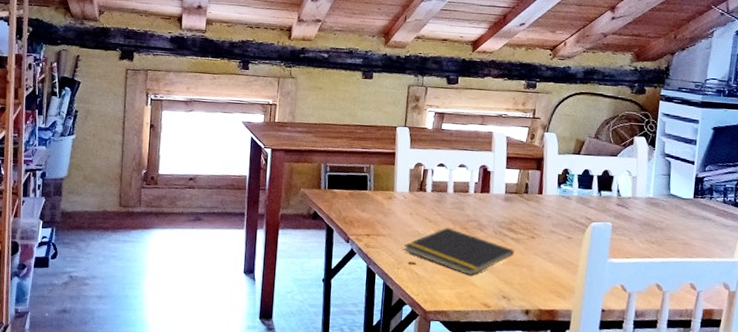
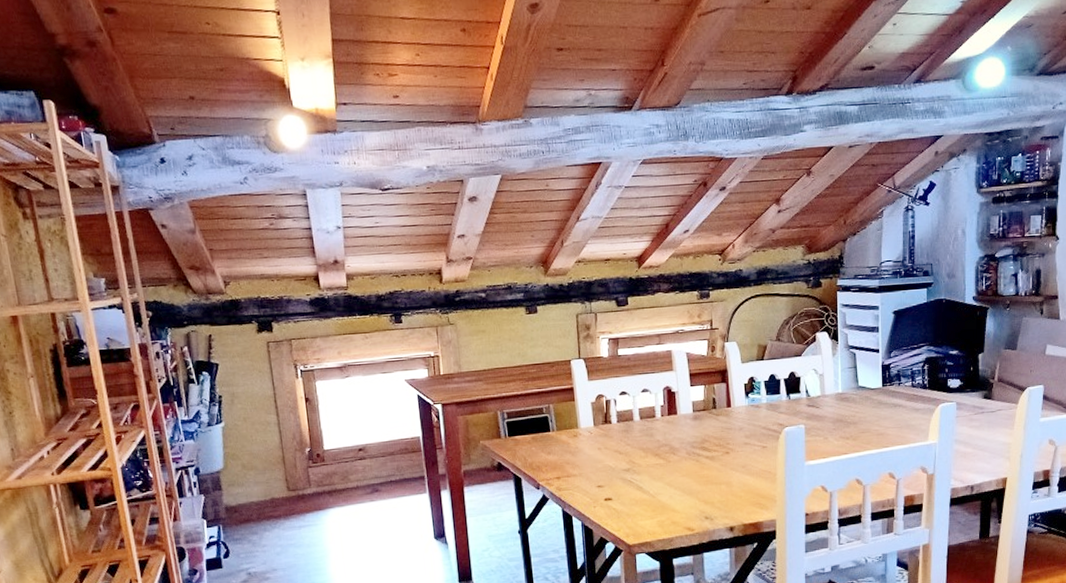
notepad: present [404,227,514,276] -> none [597,456,711,503]

